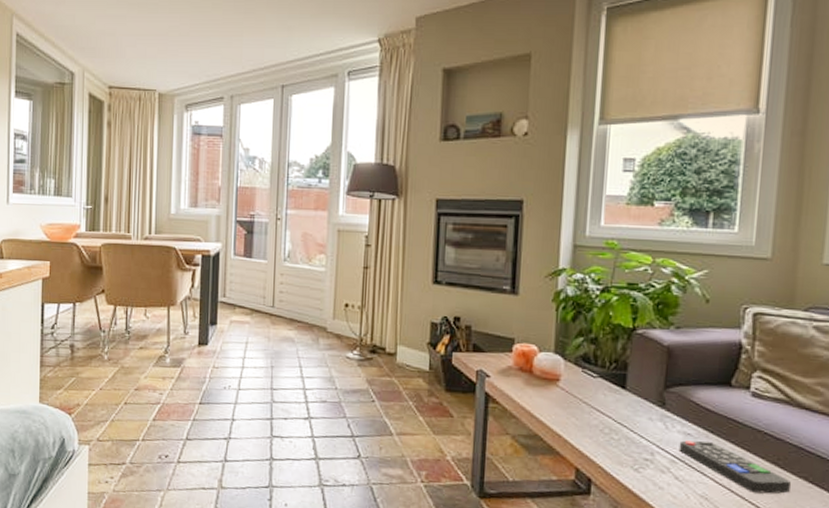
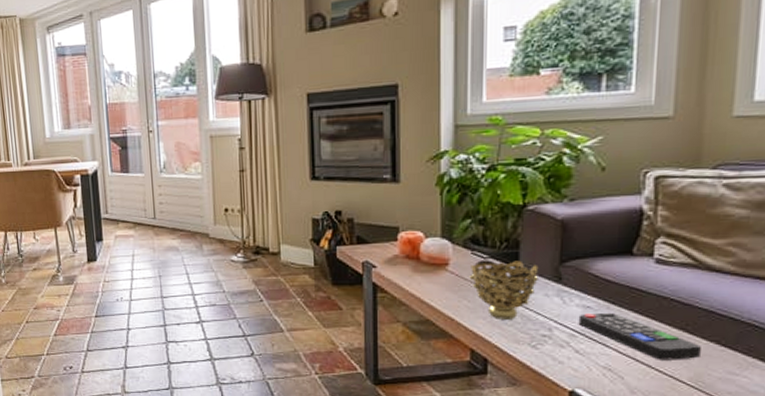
decorative bowl: none [578,378,644,441] -> present [469,260,539,319]

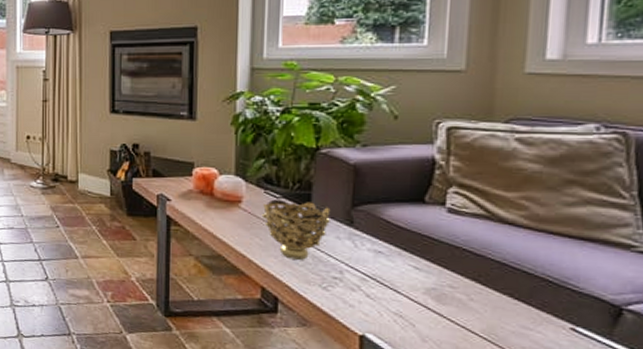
remote control: present [578,312,701,360] -> none [369,258,494,311]

